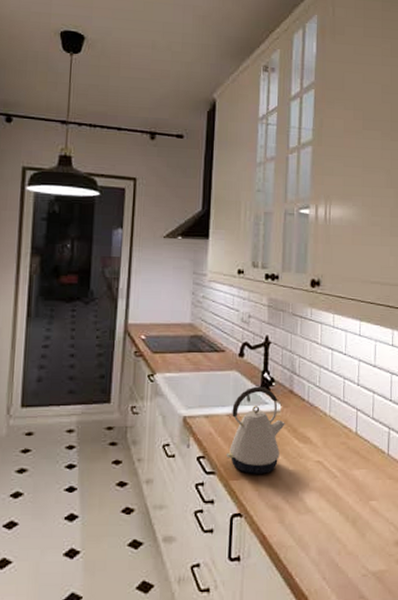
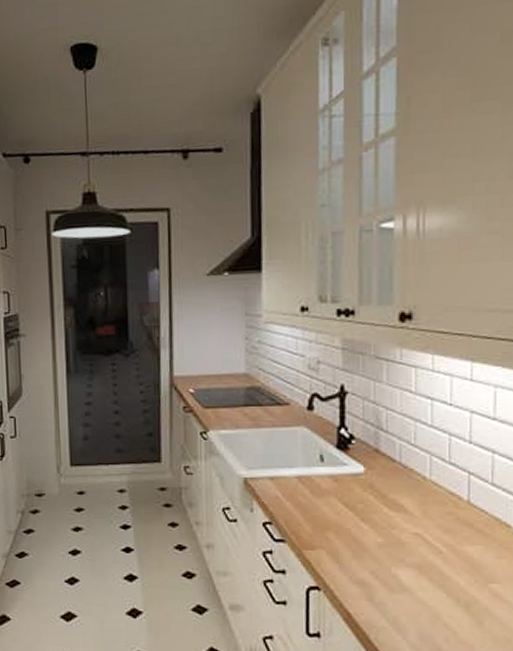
kettle: present [226,386,285,474] -> none [297,444,370,545]

